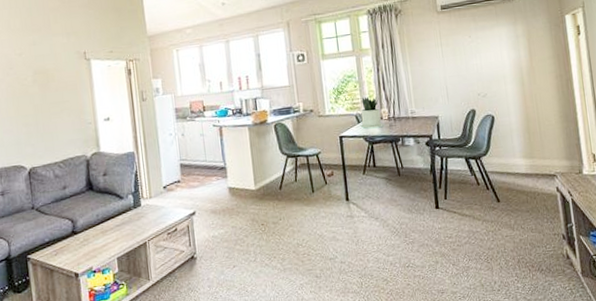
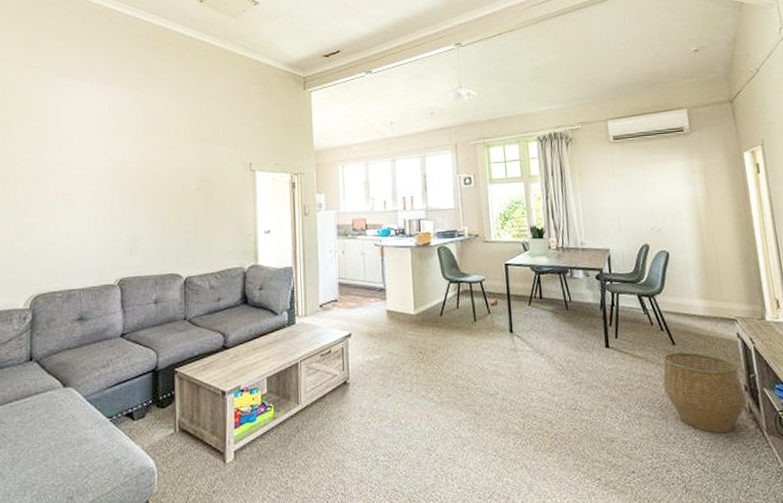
basket: none [488,205,564,279] -> present [662,349,746,434]

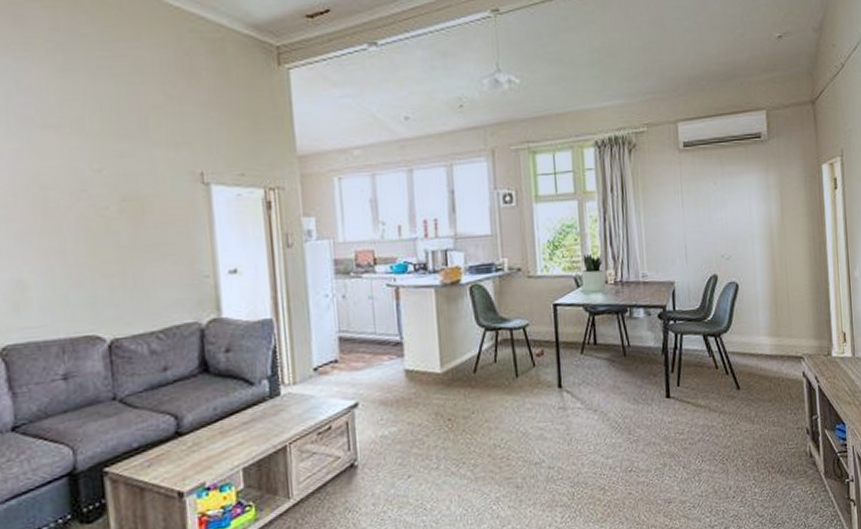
basket: present [662,349,746,434] -> none [725,394,807,482]

